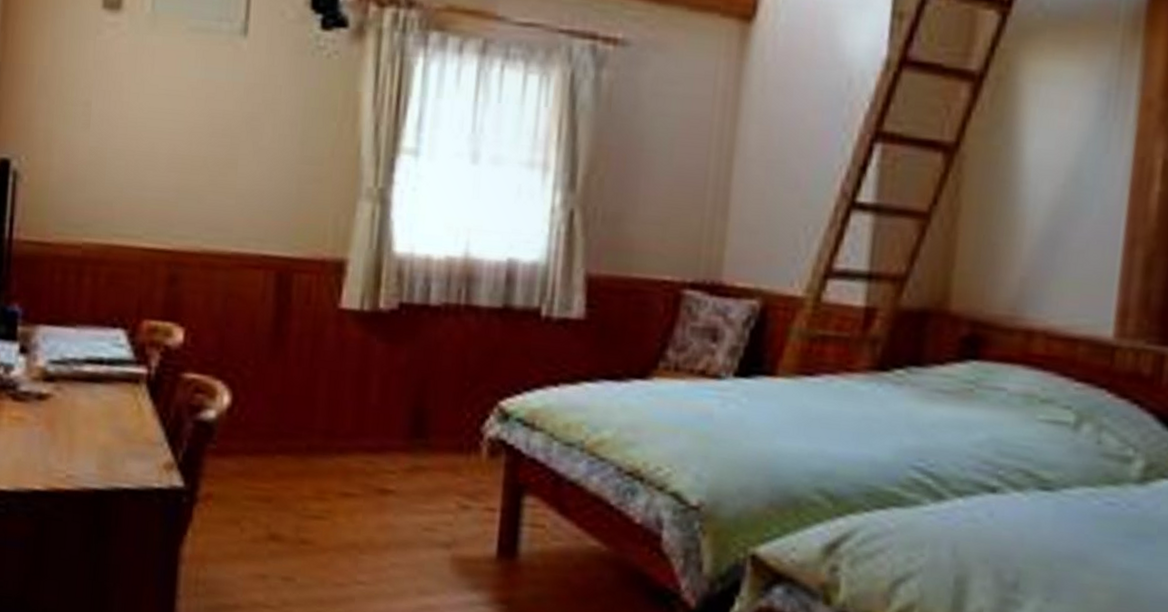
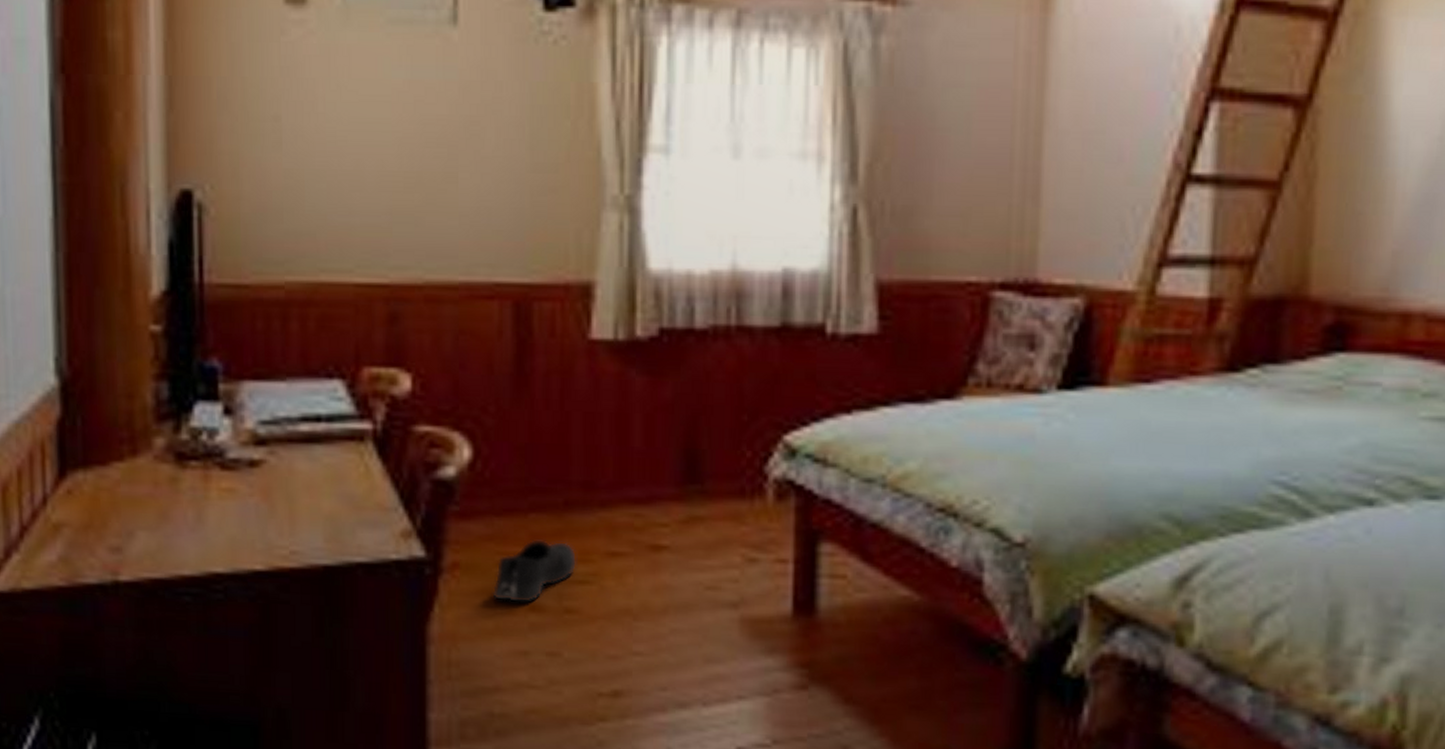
shoe: none [239,478,314,533] -> present [492,539,576,603]

